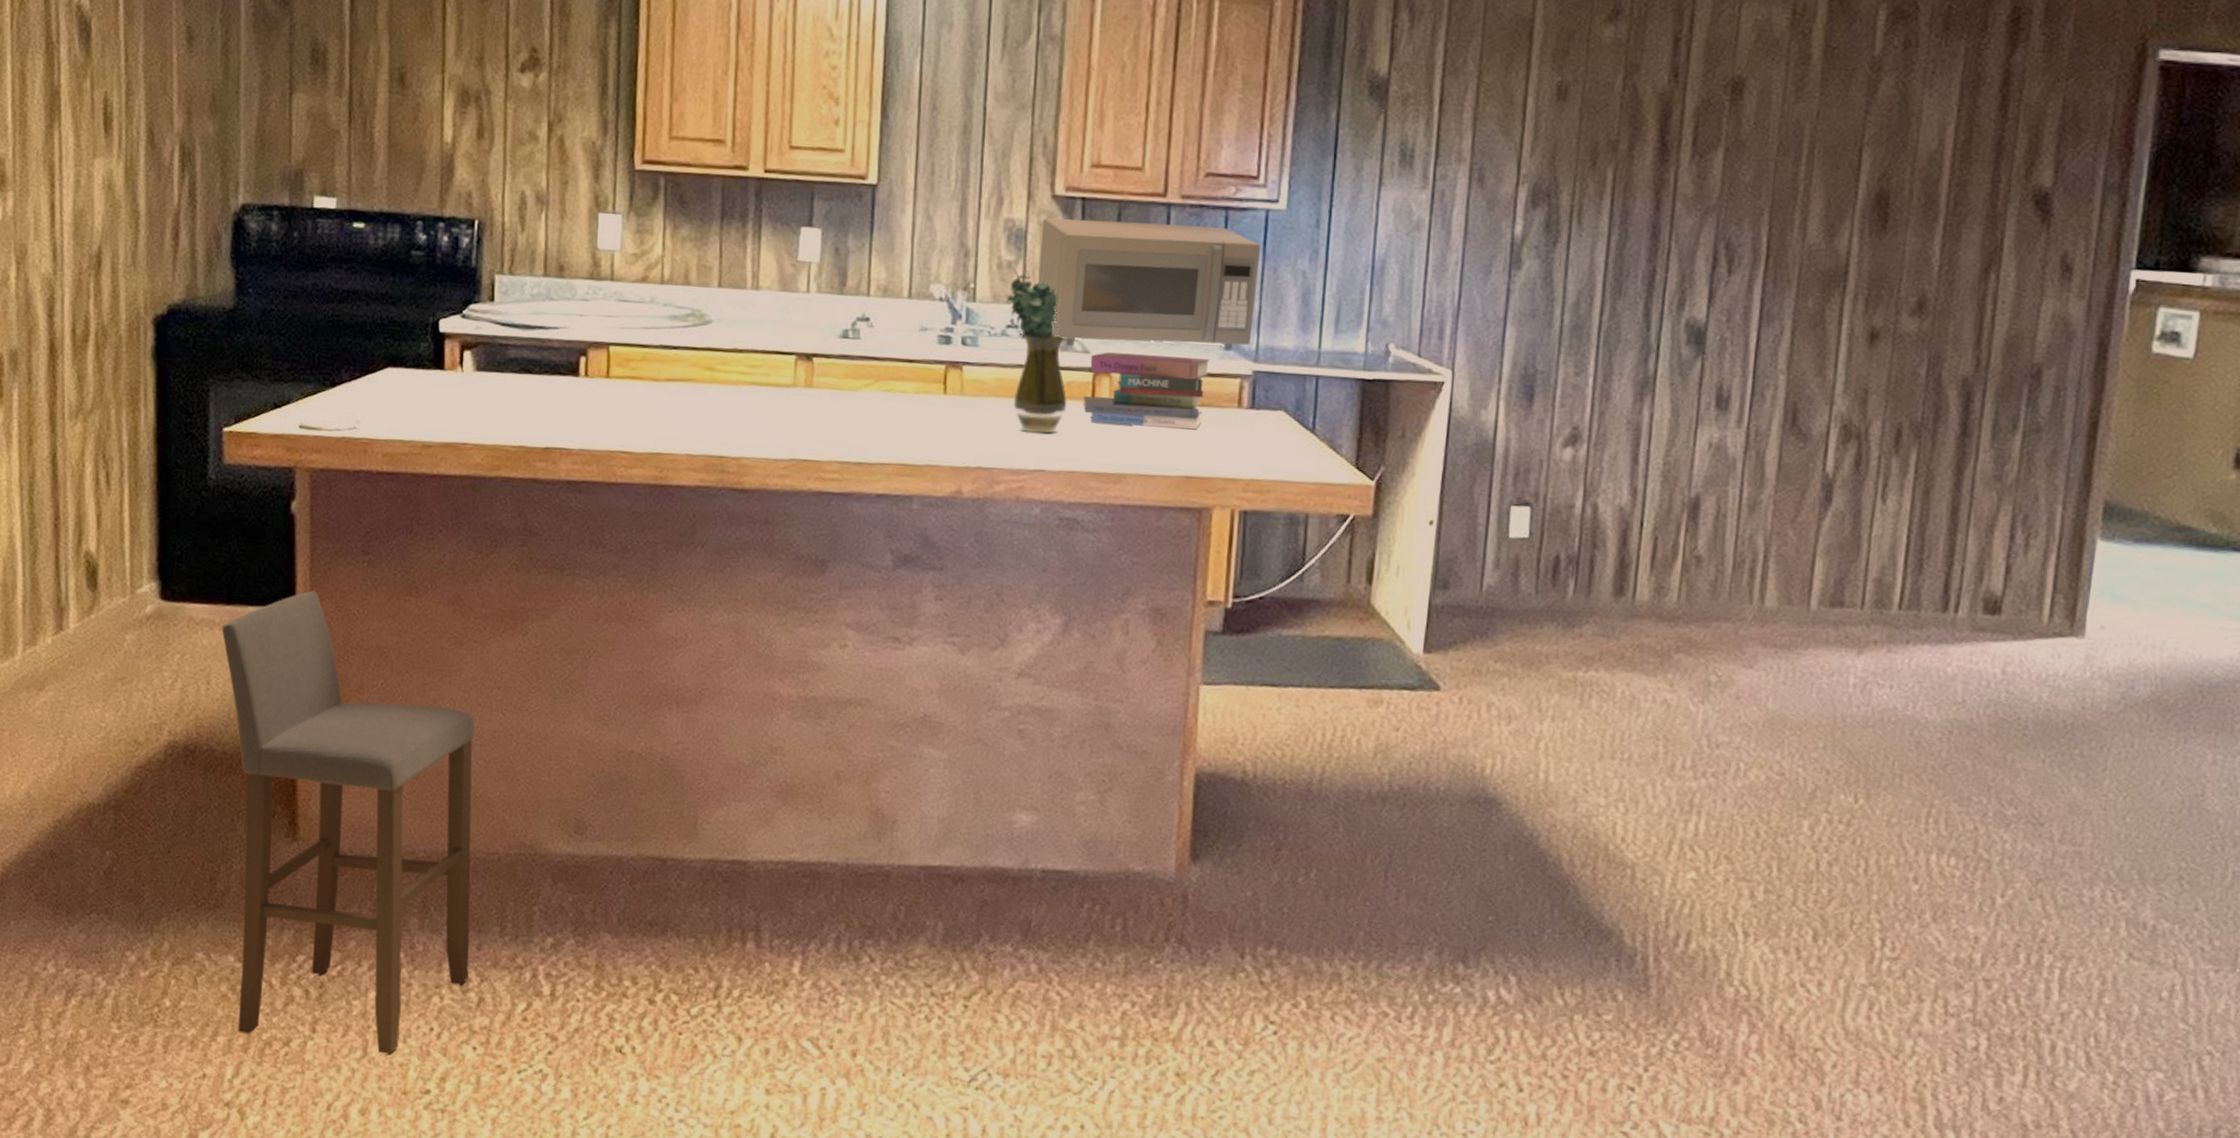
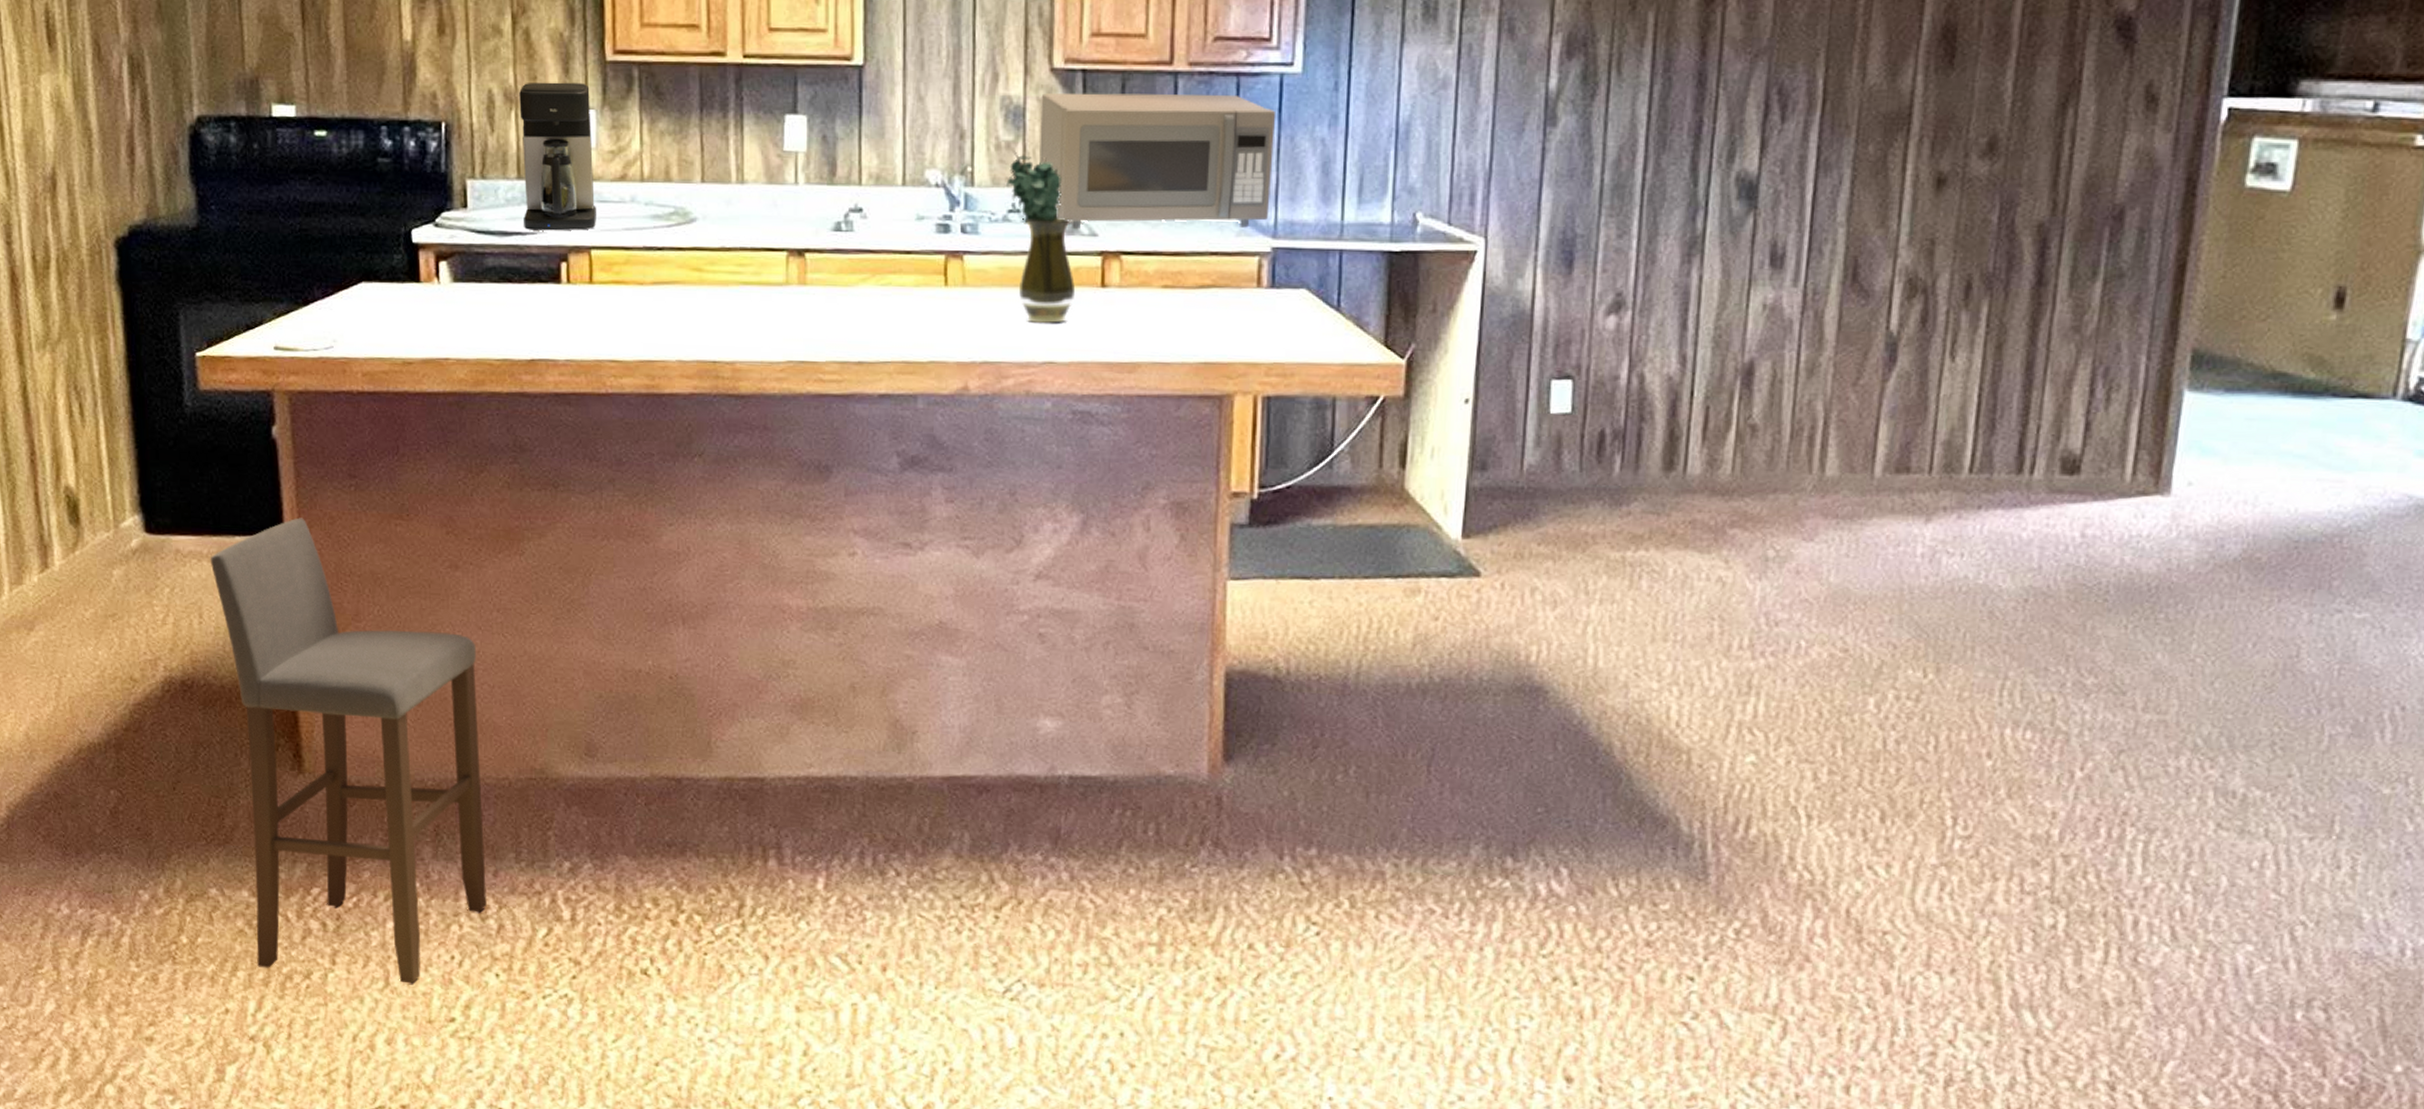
coffee maker: none [547,186,618,328] -> present [519,82,598,231]
books: present [1082,352,1209,430] -> none [1091,234,1225,313]

